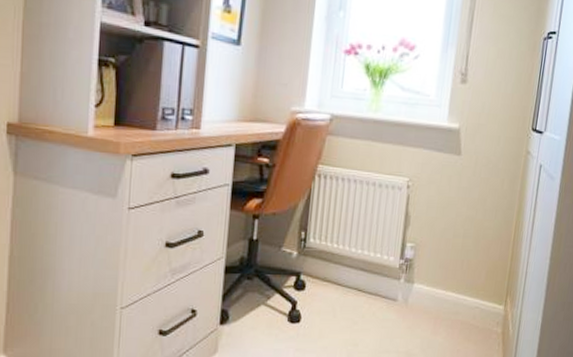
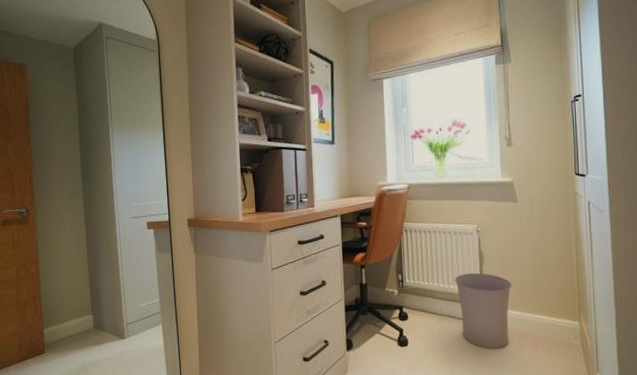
waste bin: none [370,237,438,331] -> present [454,273,512,349]

